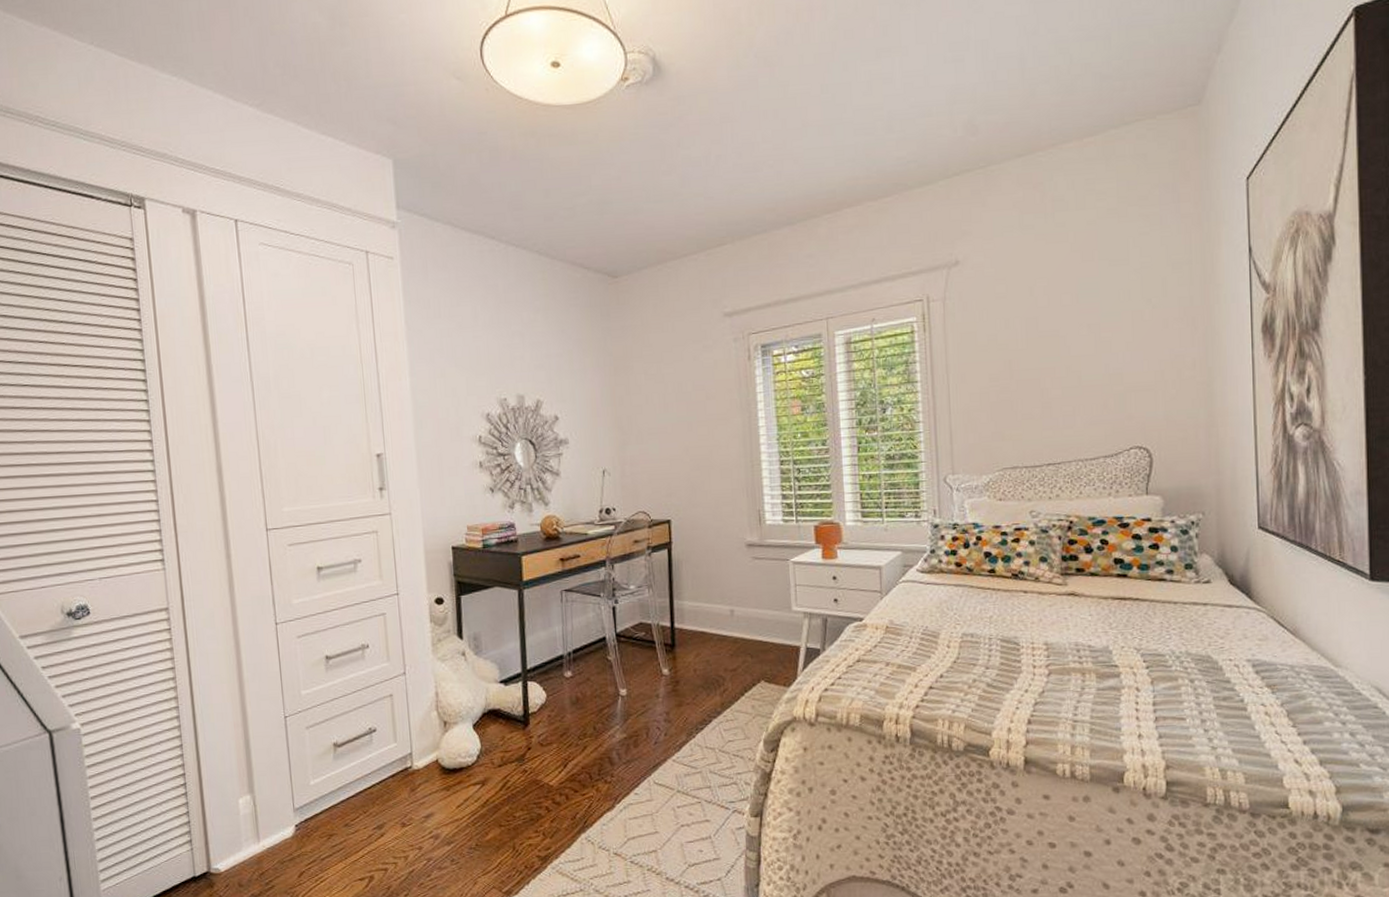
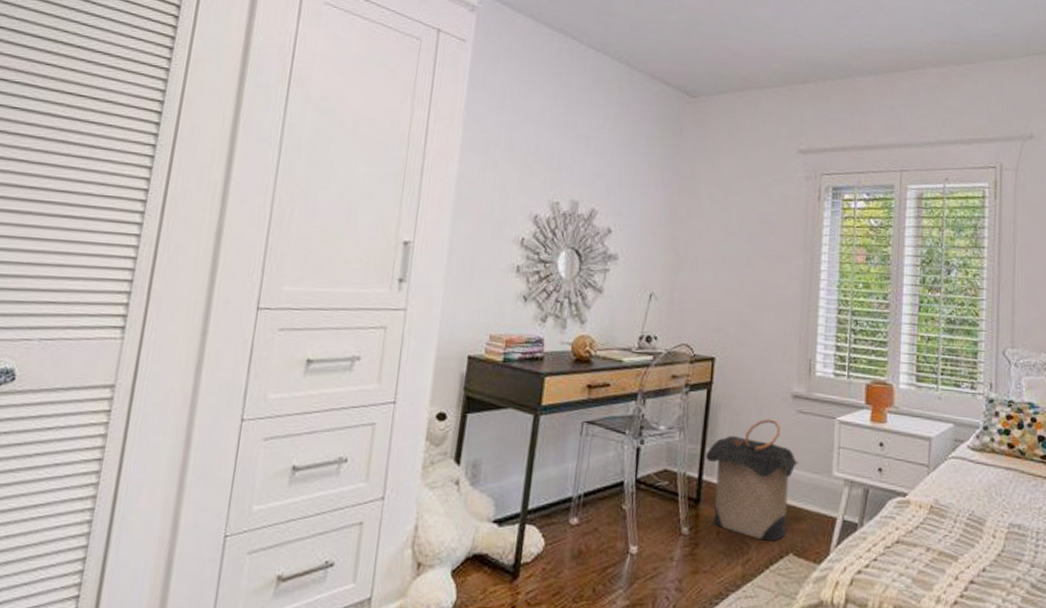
laundry hamper: none [674,568,759,673] -> present [705,419,798,541]

